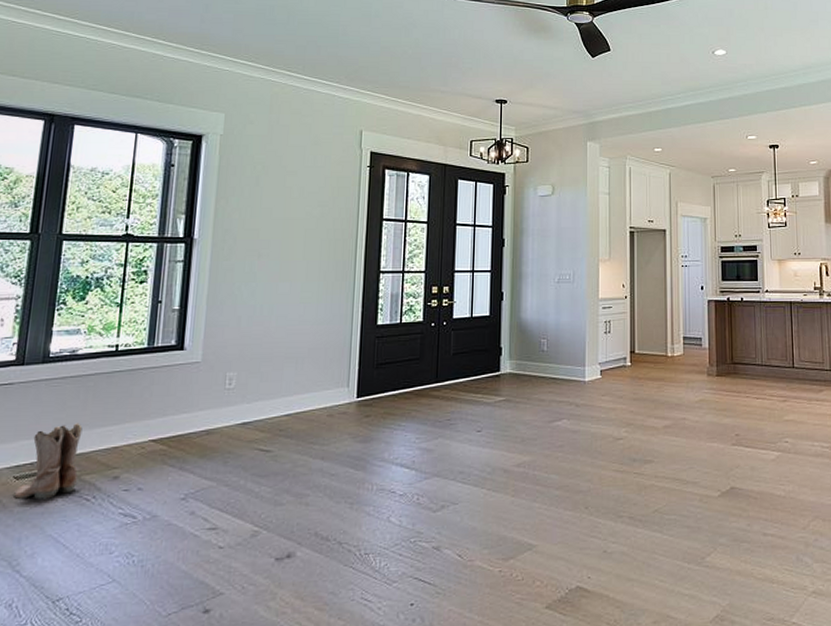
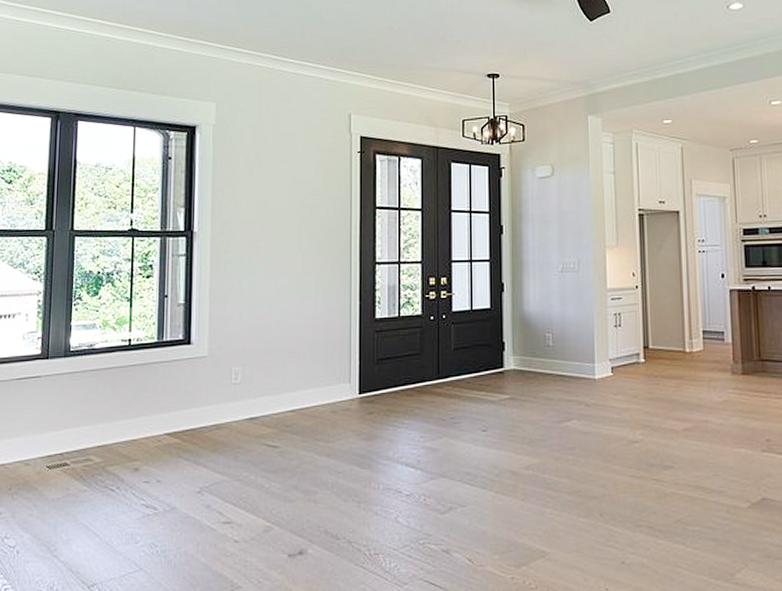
boots: present [12,423,83,500] -> none [47,415,104,488]

